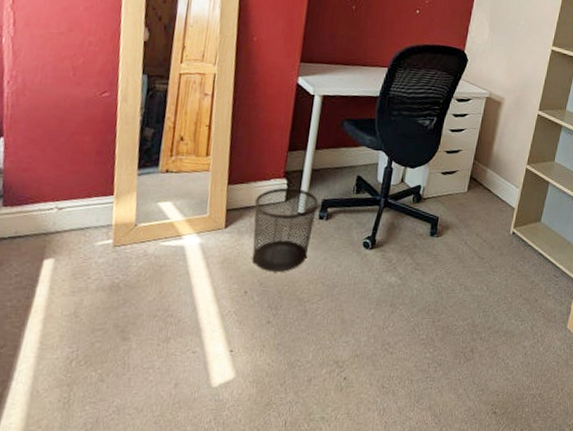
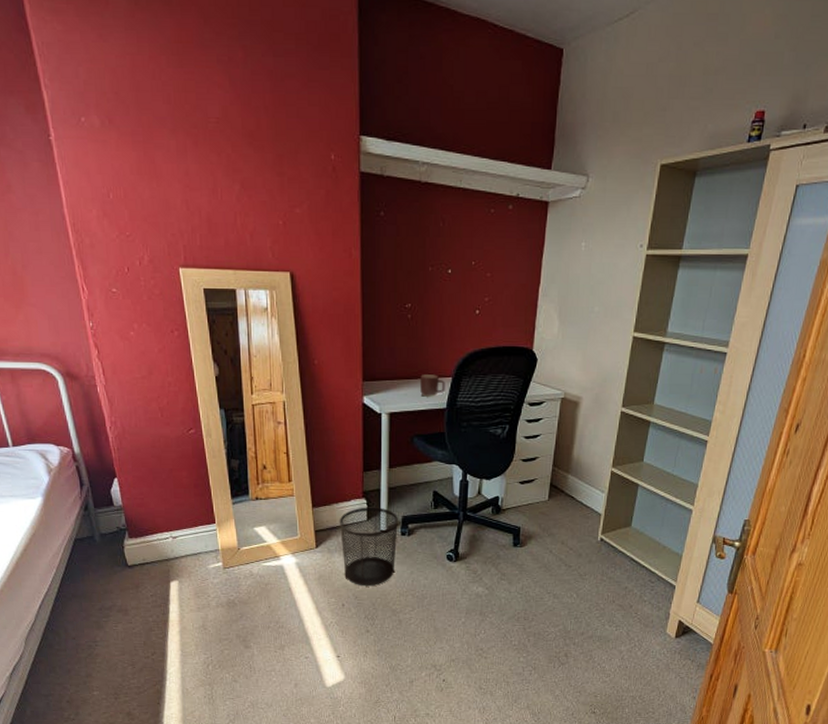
mug: none [356,62,381,84] -> present [420,374,445,397]

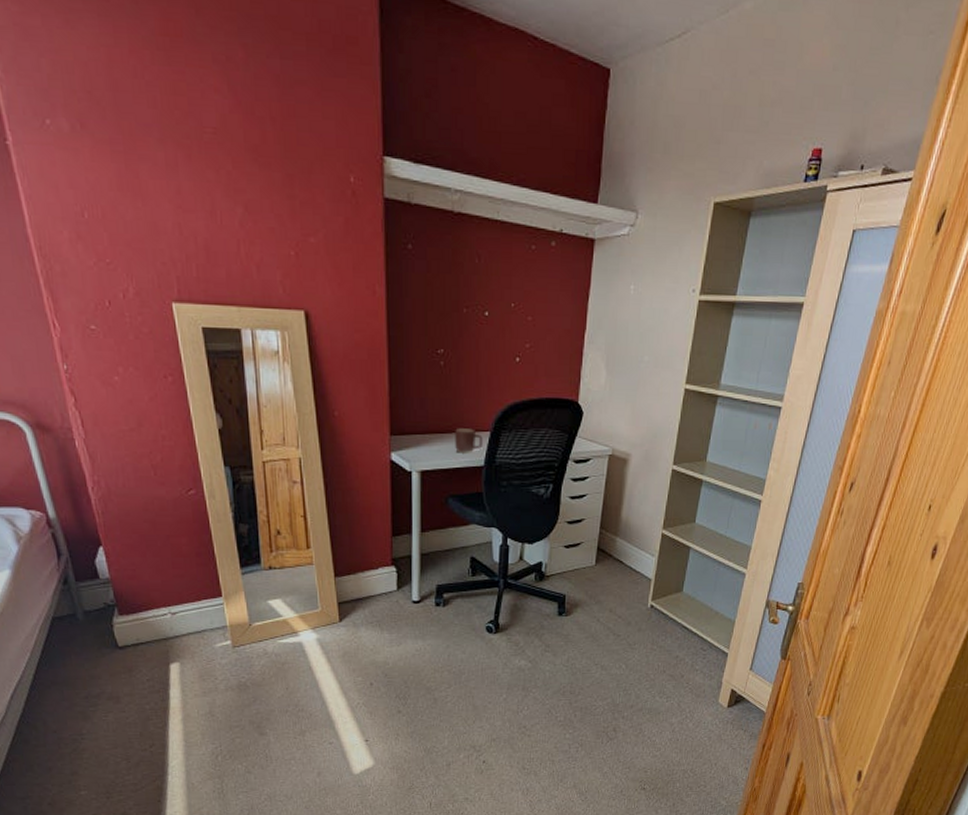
waste bin: present [339,507,398,587] -> none [365,575,432,663]

